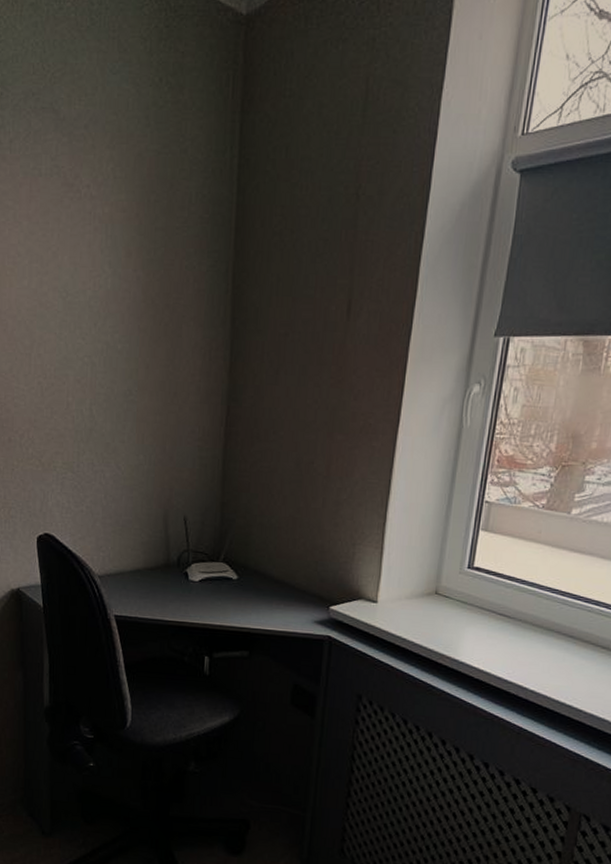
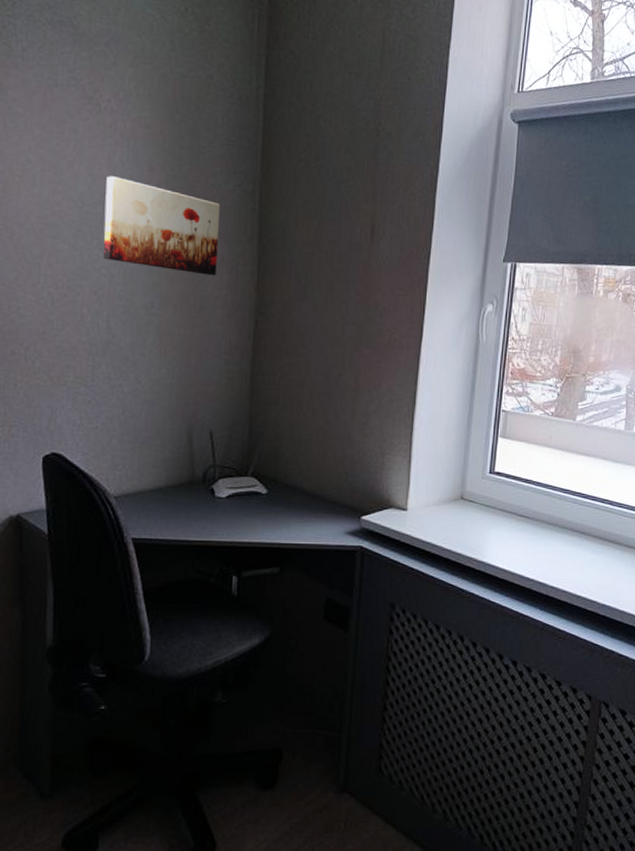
wall art: none [85,264,193,361] -> present [103,176,220,276]

